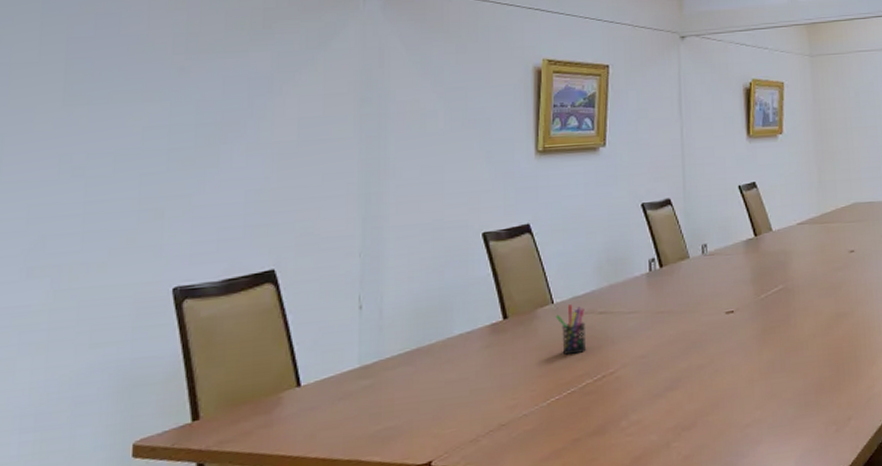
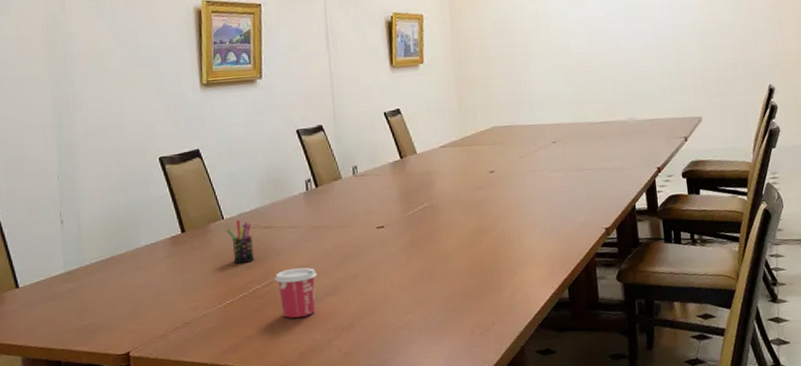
cup: none [608,358,657,417] -> present [274,267,317,318]

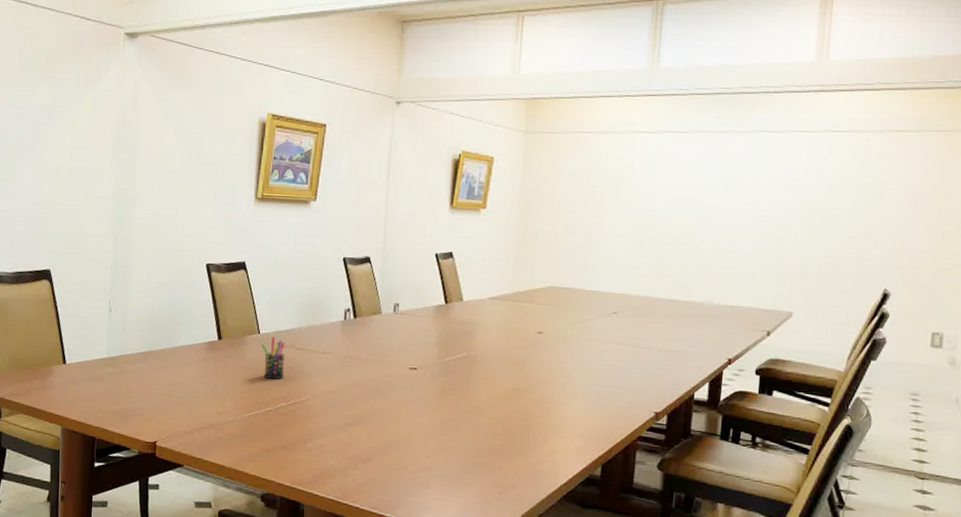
cup: present [274,267,317,318] -> none [300,392,342,442]

